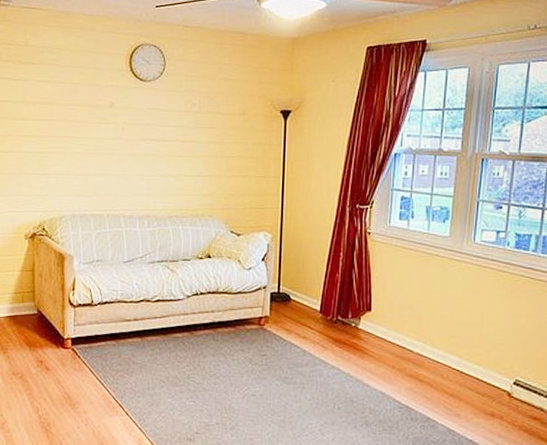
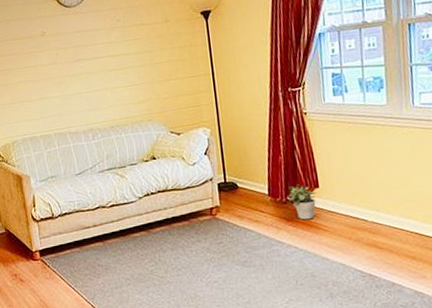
potted plant: none [339,305,367,343] -> present [288,184,316,220]

